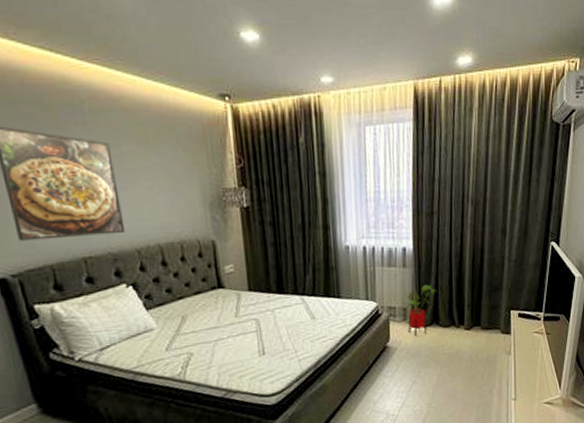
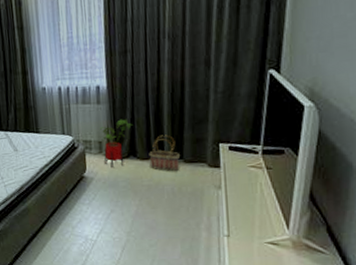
basket: none [450,301,478,339] -> present [149,134,180,172]

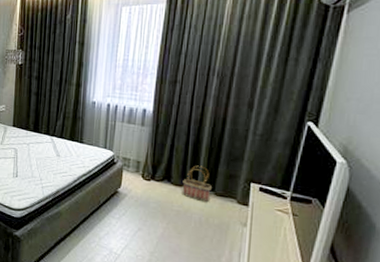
house plant: present [100,119,132,167] -> none [140,143,171,189]

